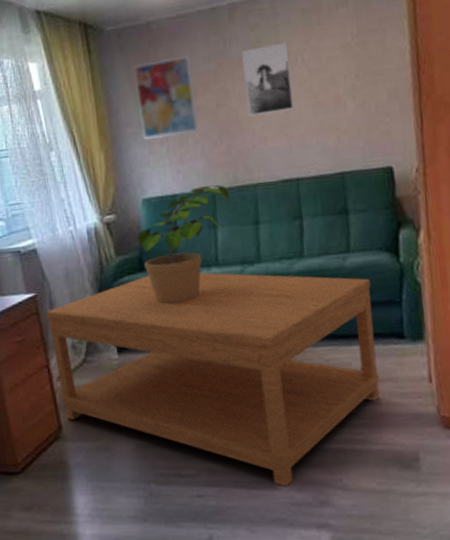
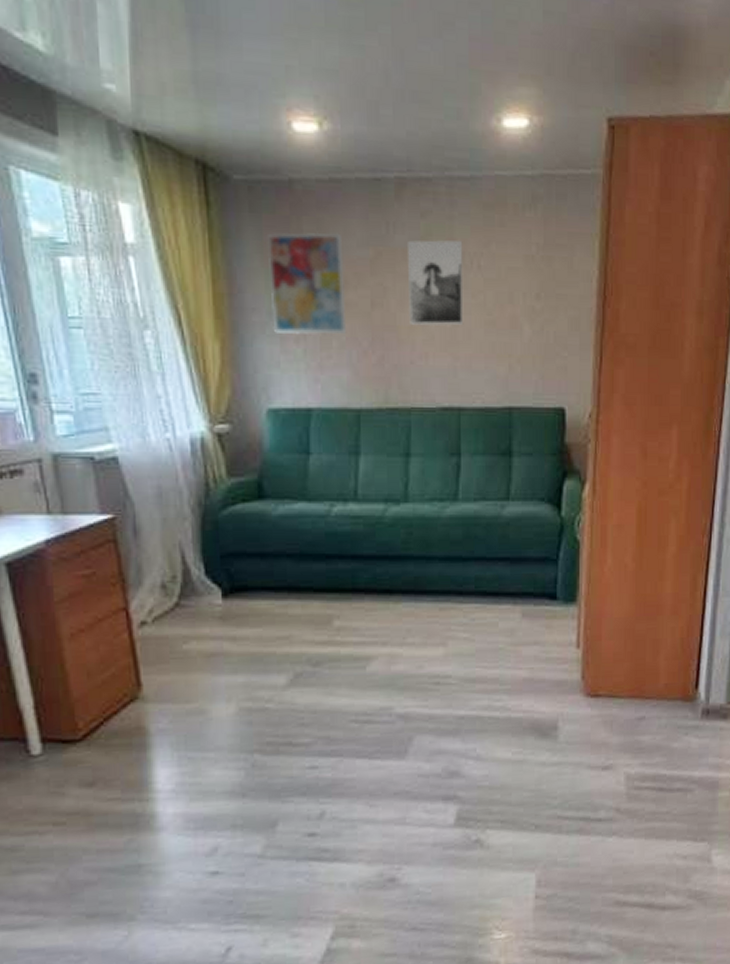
coffee table: present [46,272,380,487] -> none [128,505,527,756]
potted plant: present [137,185,230,304] -> none [257,403,378,542]

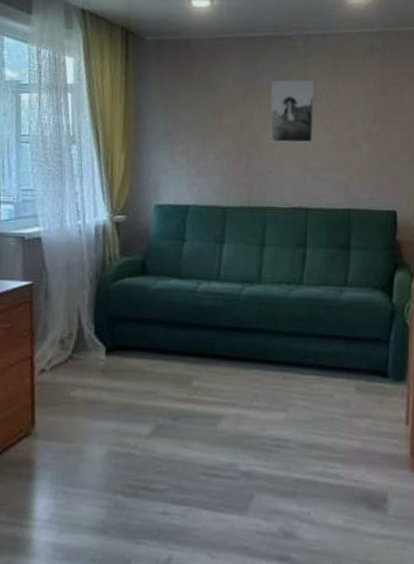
wall art: present [266,232,347,335] -> none [165,75,222,149]

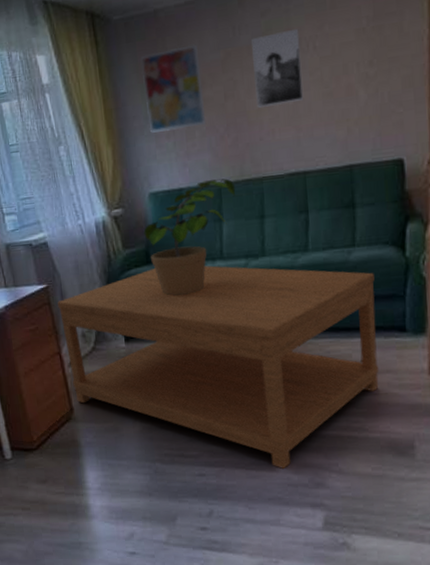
coffee table: none [39,280,362,513] -> present [57,265,379,469]
potted plant: none [143,201,241,312] -> present [143,178,236,296]
wall art: none [165,75,222,149] -> present [140,44,207,133]

